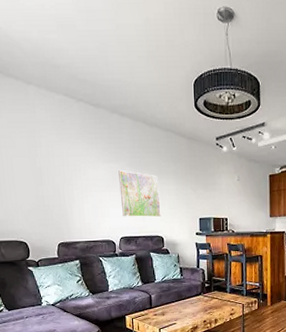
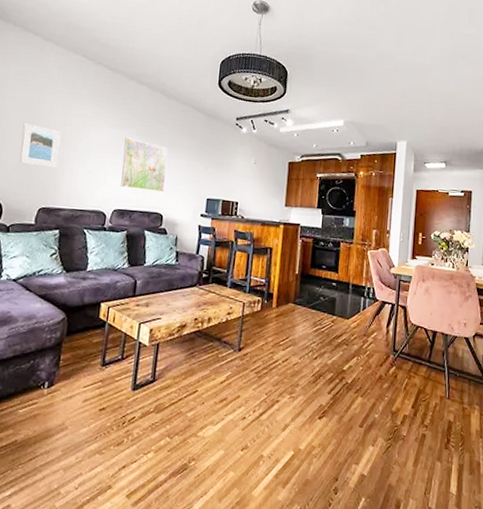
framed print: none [27,168,66,207] -> present [19,123,61,168]

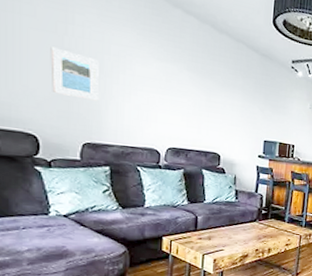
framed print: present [121,138,168,192] -> none [173,73,222,132]

